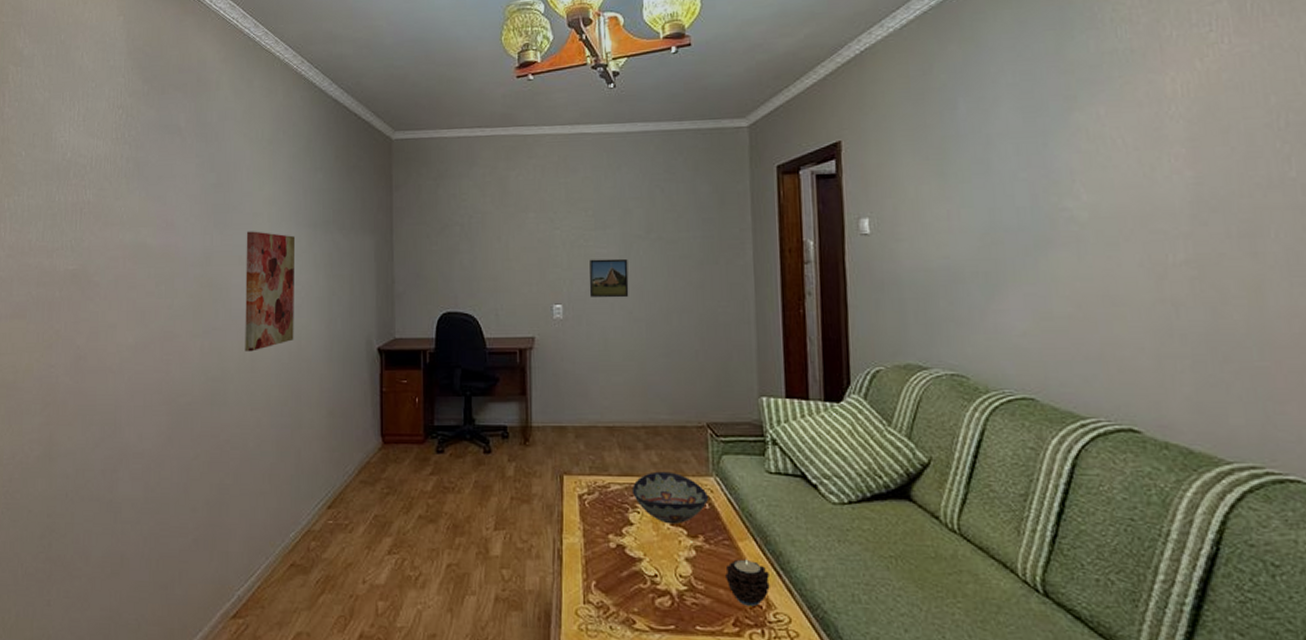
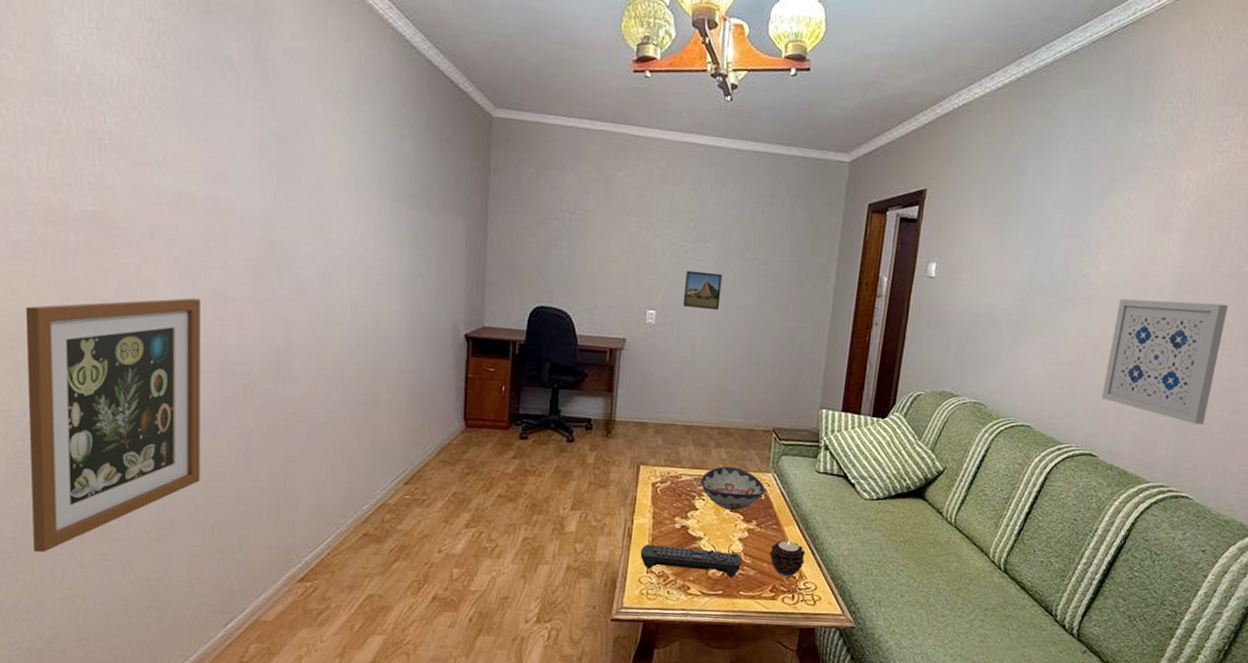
wall art: none [12,338,152,591] -> present [25,298,200,553]
wall art: present [245,231,296,352] -> none [315,195,377,326]
remote control: none [574,567,693,609] -> present [640,544,742,578]
wall art: none [1119,221,1294,379] -> present [1101,298,1228,425]

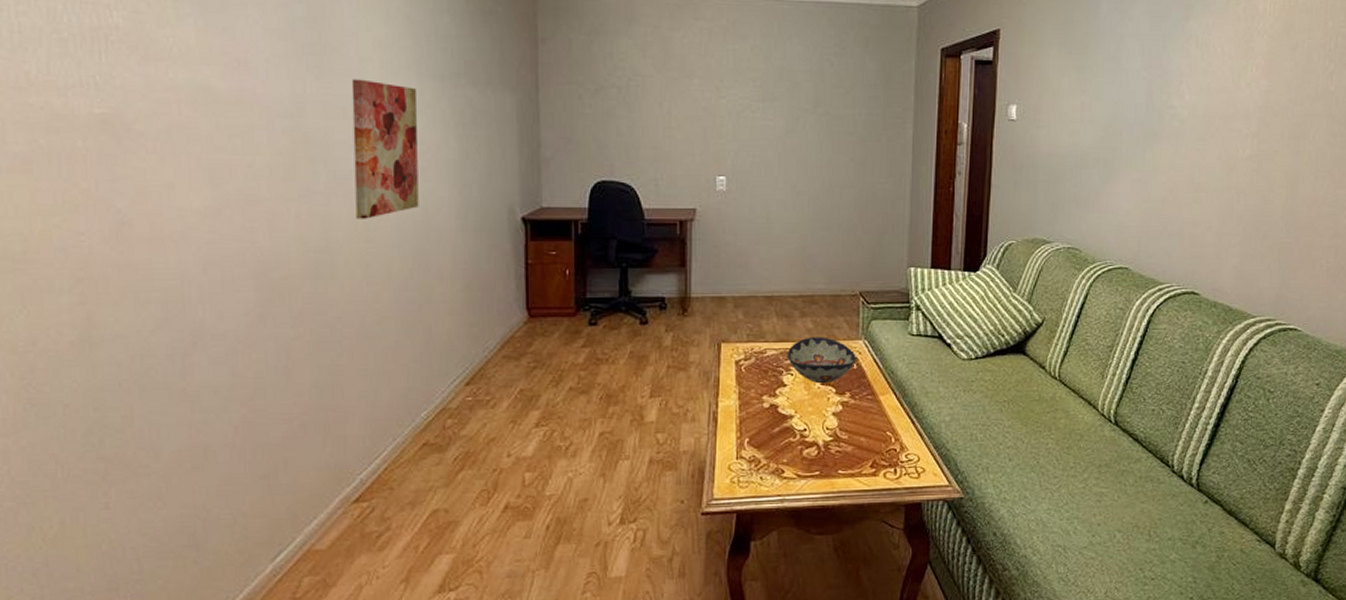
wall art: present [25,298,200,553] -> none [29,201,237,497]
wall art: none [315,195,377,326] -> present [351,79,419,219]
remote control: present [640,544,742,578] -> none [728,427,837,457]
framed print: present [682,270,723,311] -> none [754,131,794,172]
candle: present [770,540,805,577] -> none [867,410,904,450]
wall art: present [1101,298,1228,425] -> none [1199,126,1317,252]

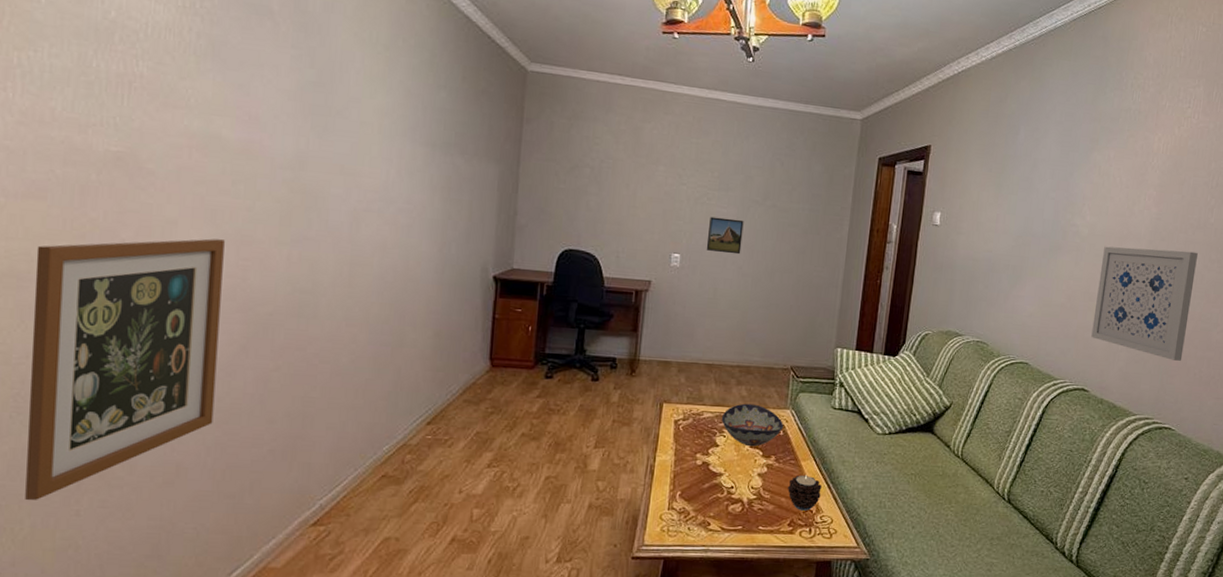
wall art: none [29,201,237,497] -> present [25,238,225,501]
wall art: present [351,79,419,219] -> none [342,140,410,267]
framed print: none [754,131,794,172] -> present [706,216,744,255]
candle: none [867,410,904,450] -> present [788,475,822,511]
wall art: none [1199,126,1317,252] -> present [1091,246,1198,361]

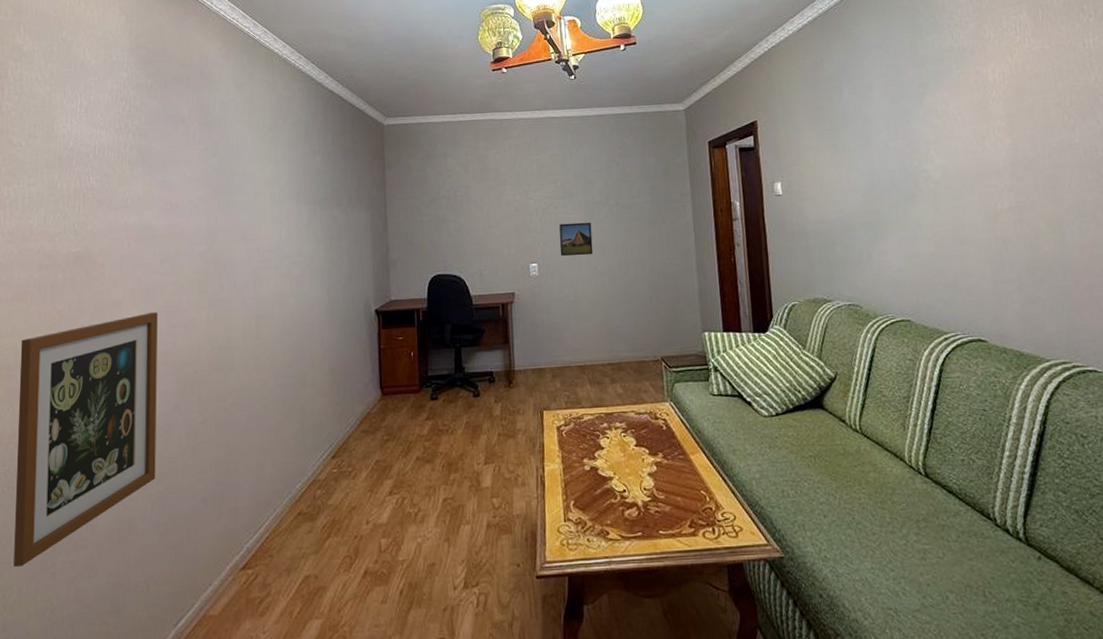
decorative bowl: present [721,403,784,447] -> none [601,400,666,446]
candle: present [788,475,822,511] -> none [681,469,718,509]
wall art: present [1091,246,1198,361] -> none [962,175,1087,295]

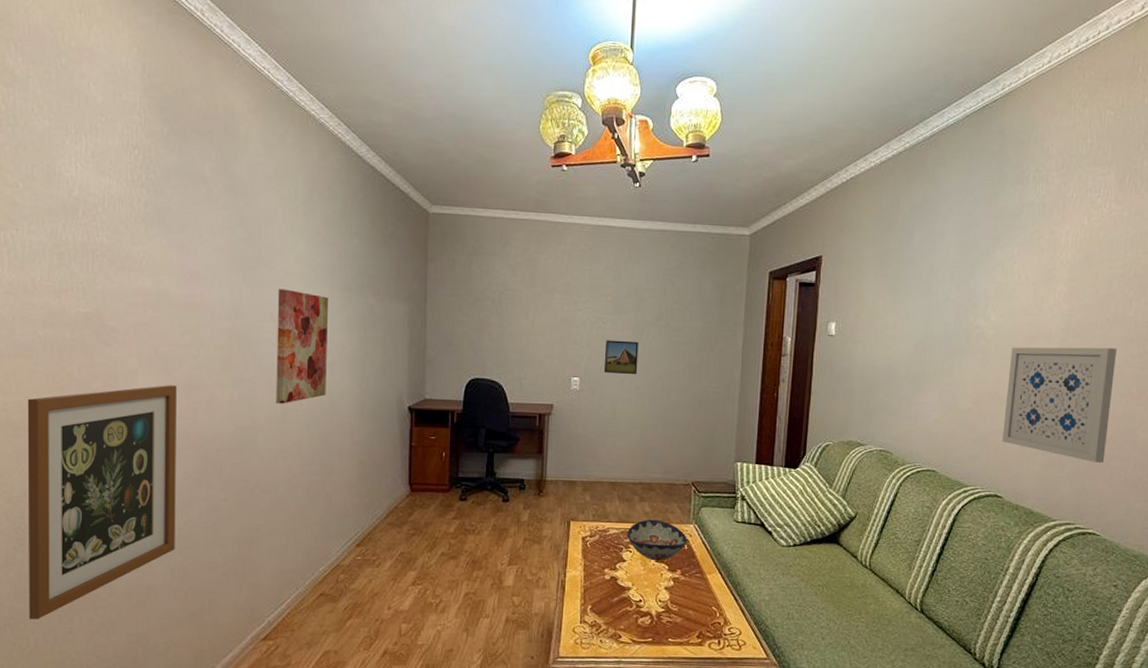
wall art: none [249,209,297,320] -> present [276,289,329,404]
decorative bowl: none [601,400,666,446] -> present [626,519,688,561]
wall art: none [962,175,1087,295] -> present [1002,347,1117,463]

